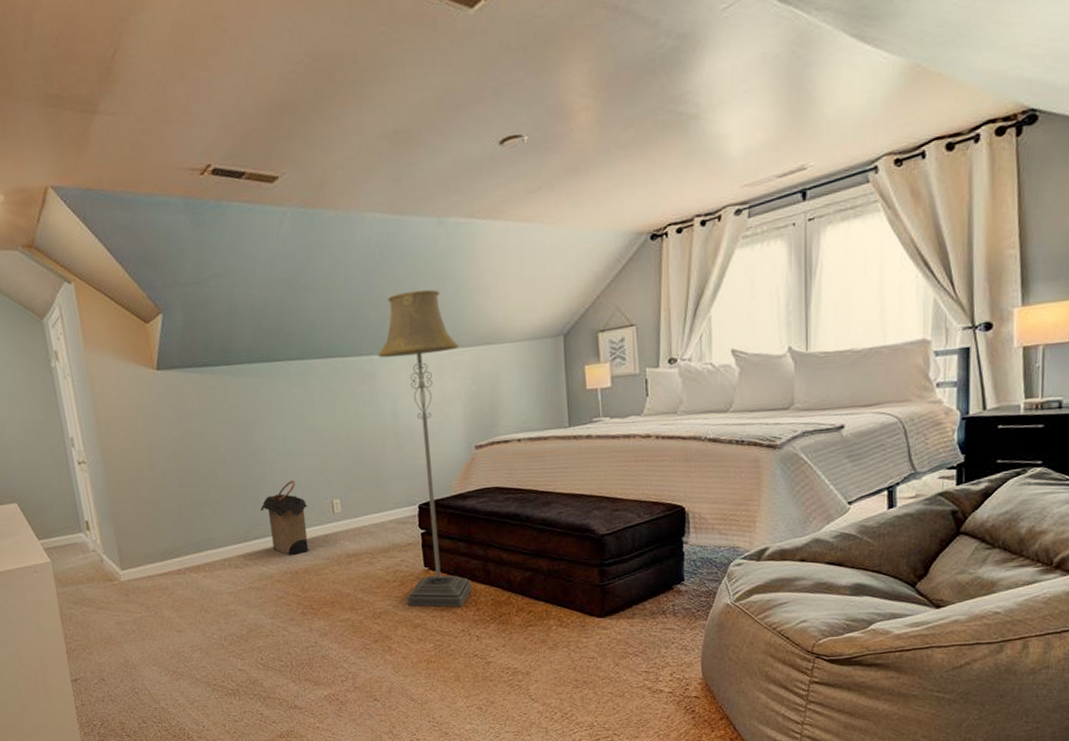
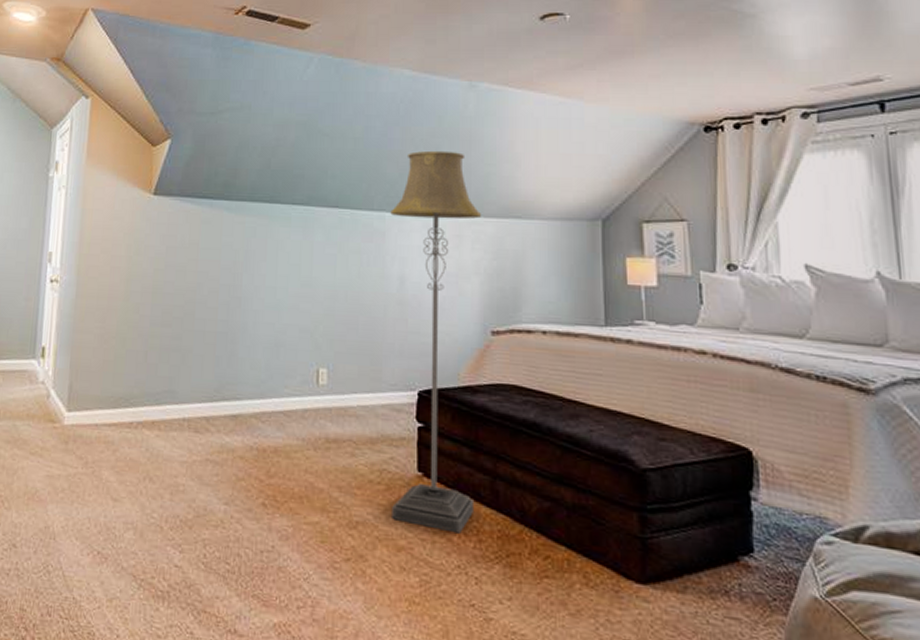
laundry hamper: present [260,481,309,555] -> none [235,338,290,429]

